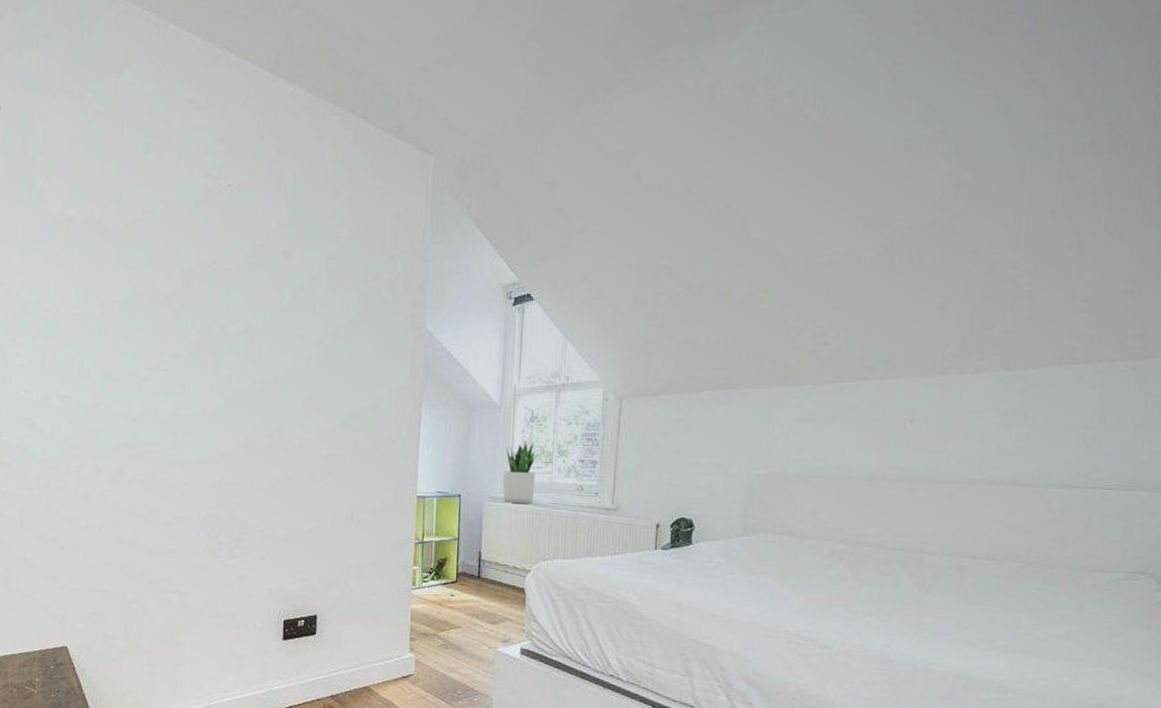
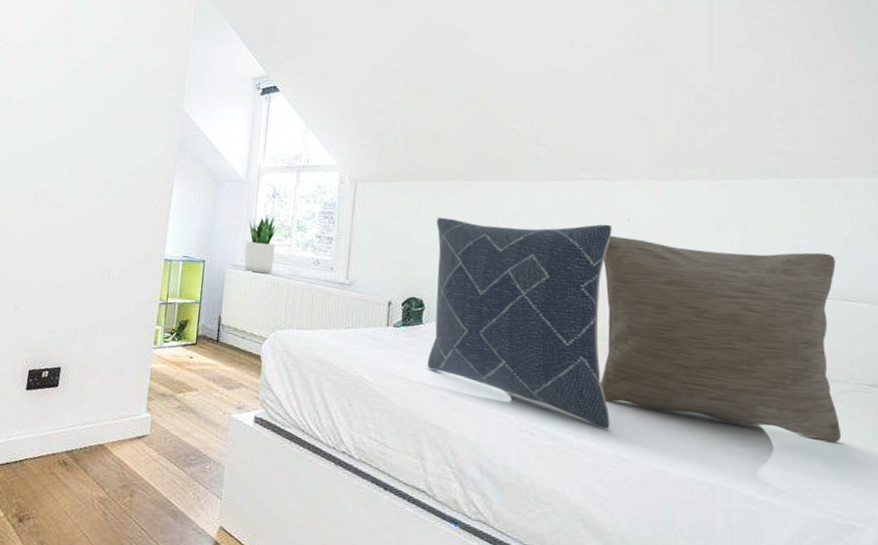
pillow: none [696,427,894,634] -> present [427,217,612,429]
pillow: none [871,439,1123,631] -> present [601,236,842,443]

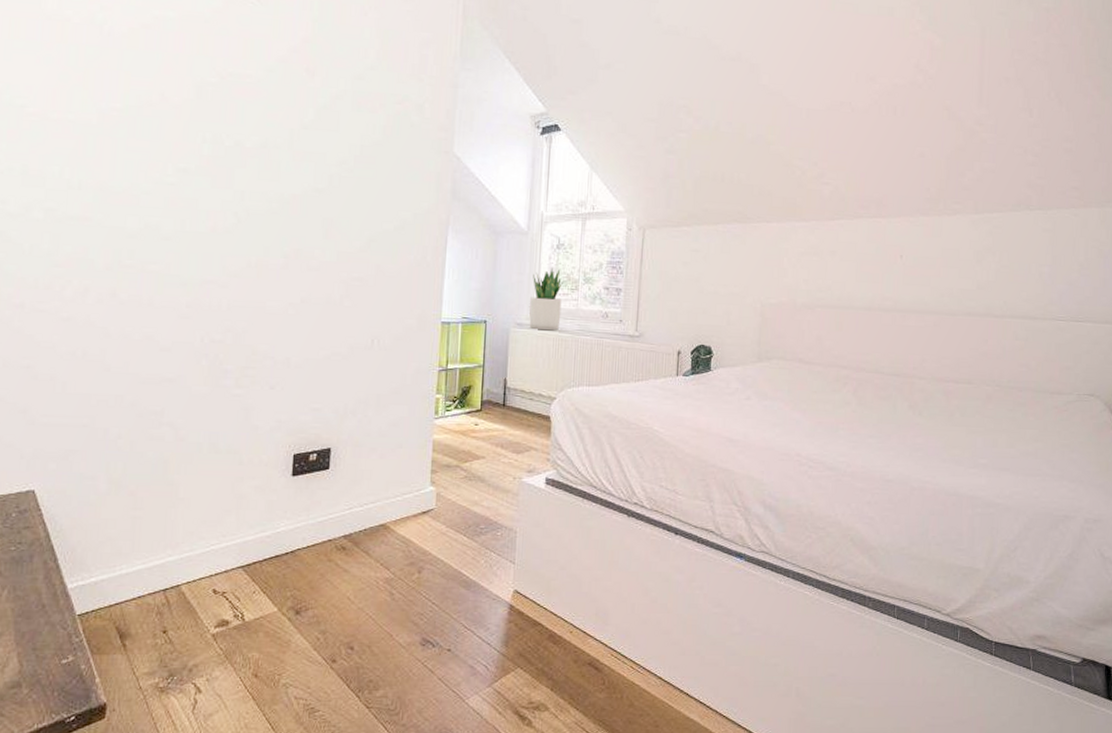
pillow: present [427,217,612,429] -> none [715,261,887,455]
pillow: present [601,236,842,443] -> none [872,273,1070,448]

